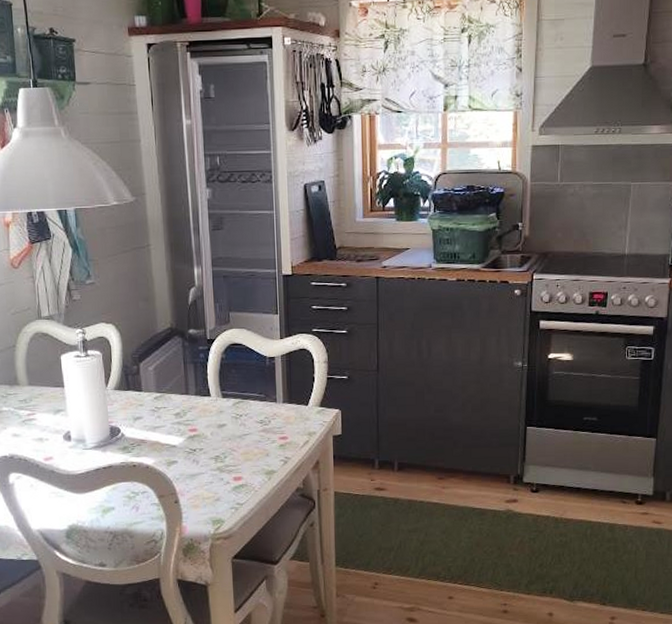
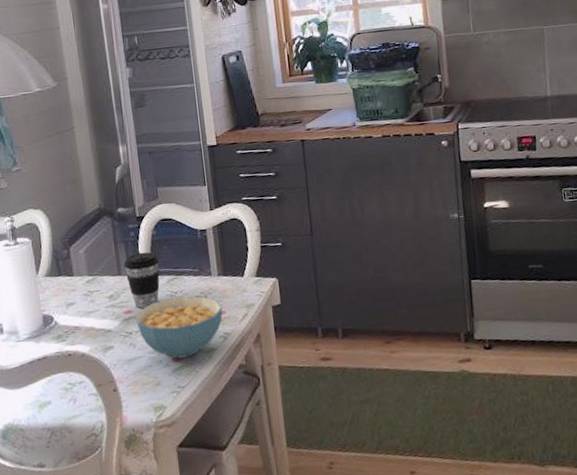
coffee cup: none [192,374,227,428] -> present [124,252,160,308]
cereal bowl: none [199,420,285,478] -> present [134,296,223,359]

